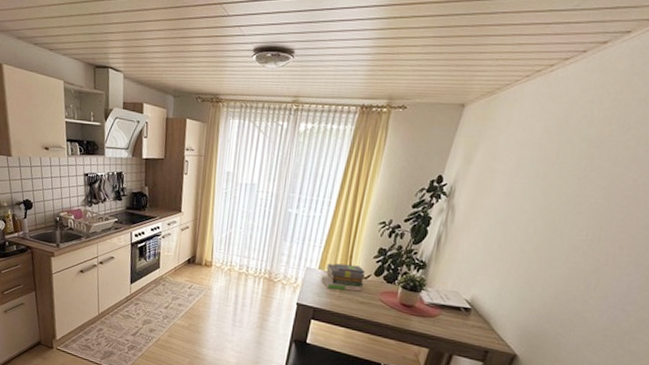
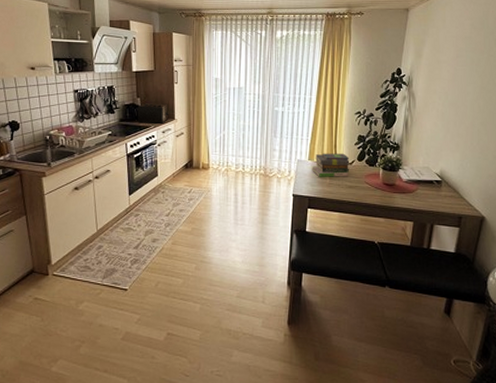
toaster: none [144,192,176,215] -> present [137,103,169,123]

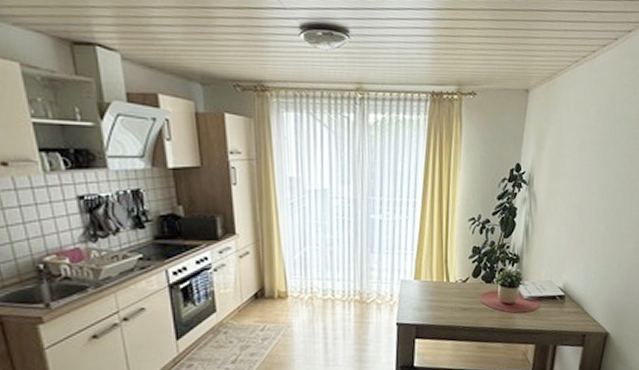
books: present [312,153,350,177] -> none [419,269,464,300]

